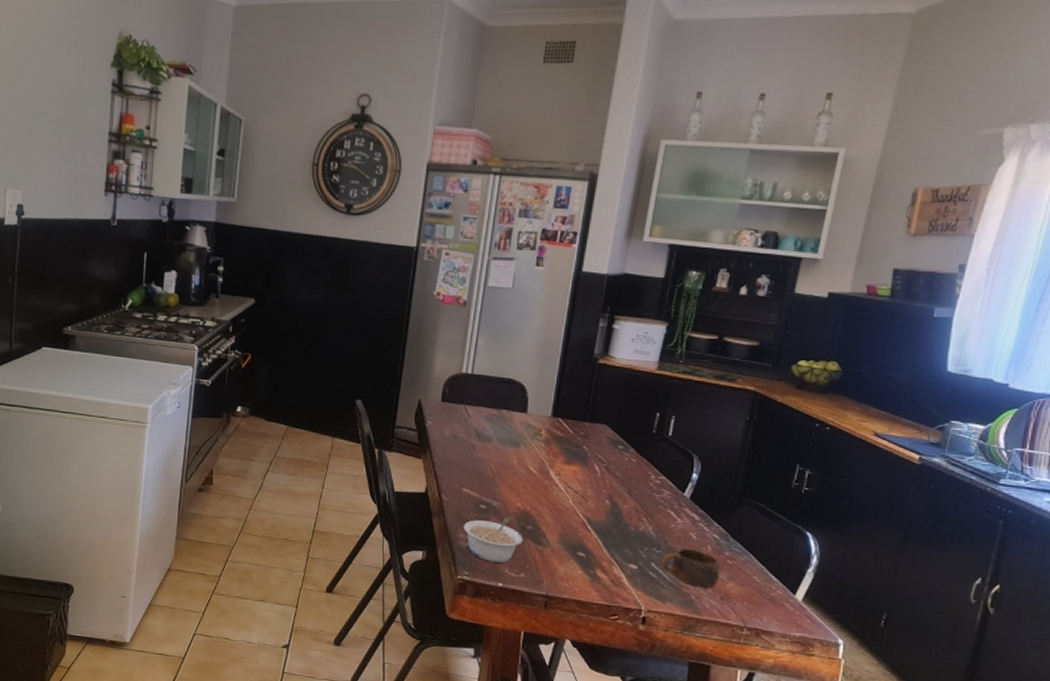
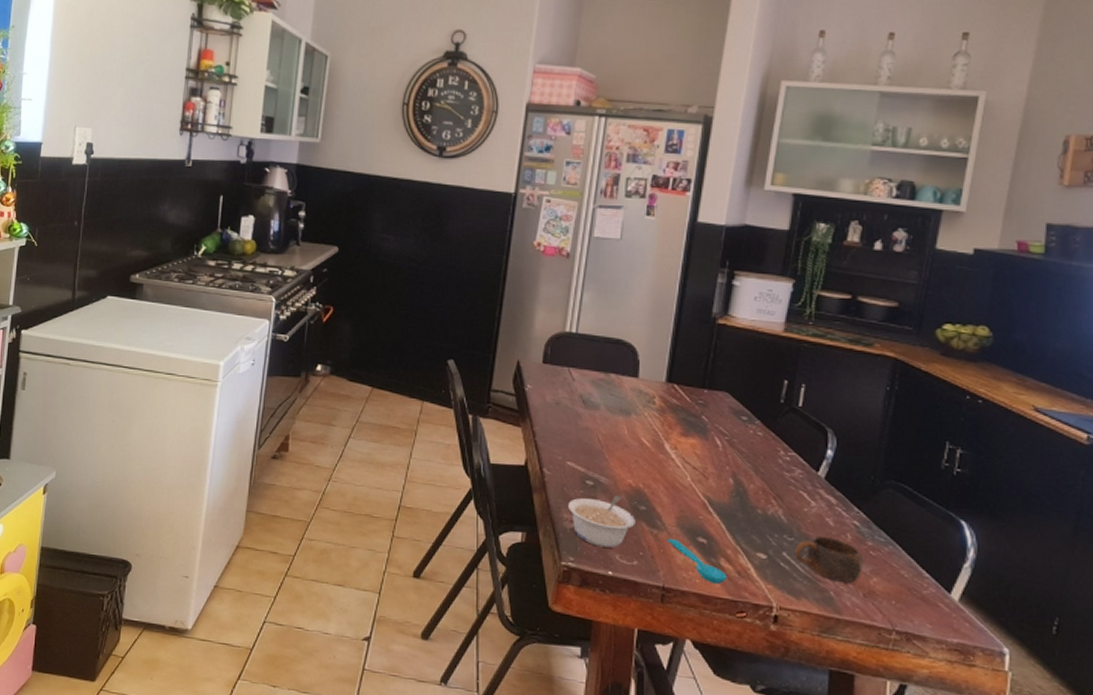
spoon: none [551,553,603,592] -> present [667,538,727,585]

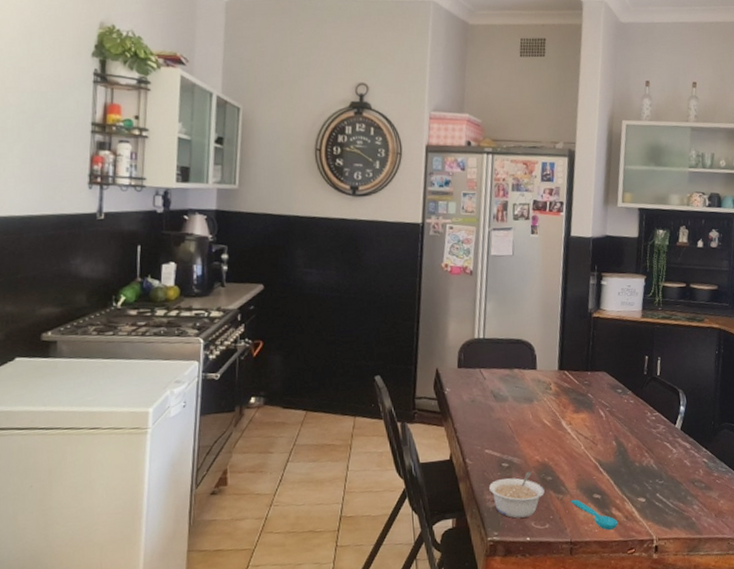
cup: present [794,536,863,582] -> none [664,475,713,509]

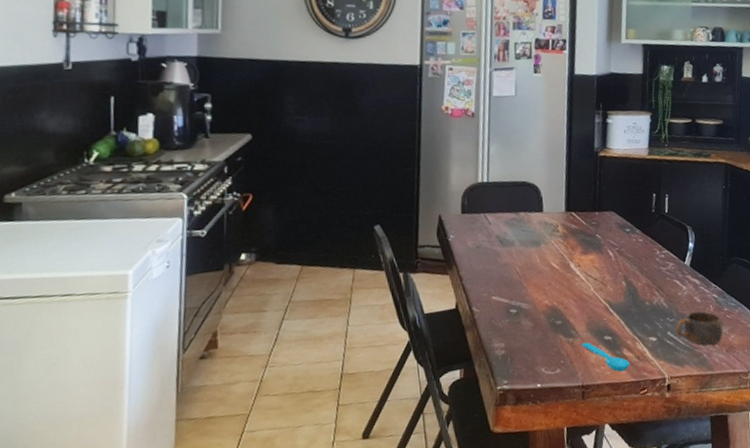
legume: present [489,471,545,519] -> none [497,316,555,365]
cup: none [664,475,713,509] -> present [675,311,723,345]

